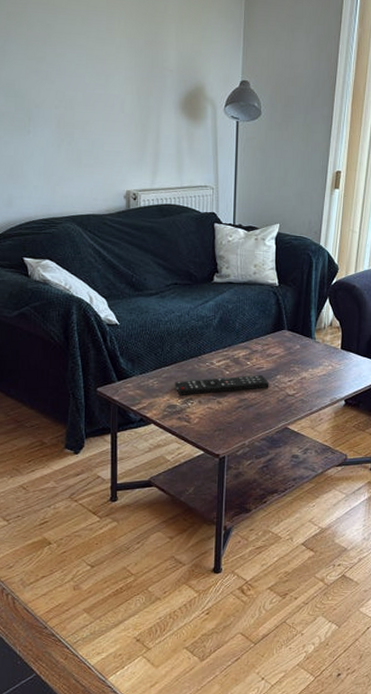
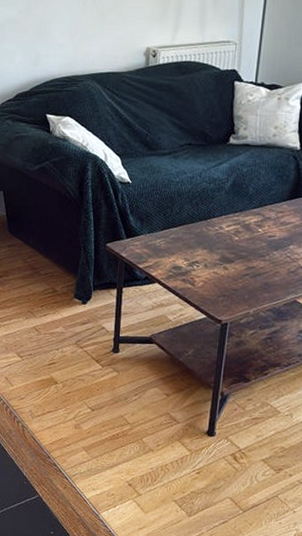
remote control: present [175,374,269,395] -> none [181,242,281,259]

